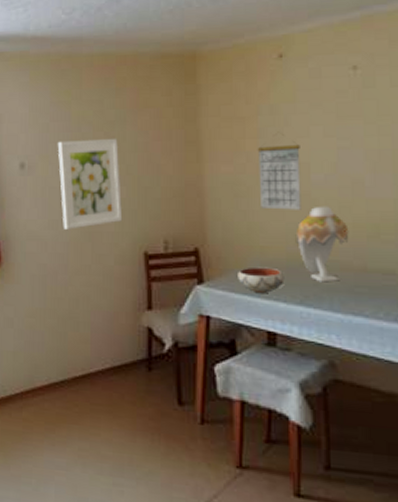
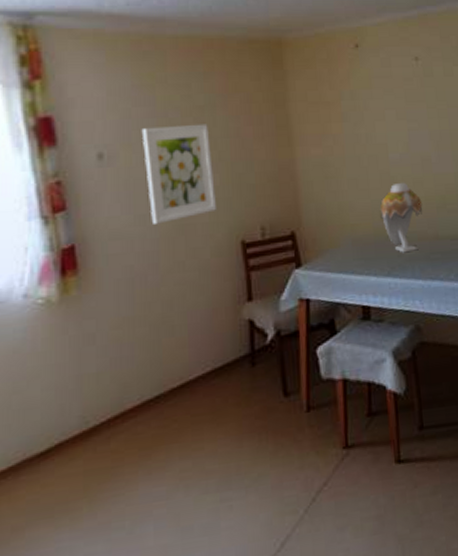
bowl: present [238,267,285,293] -> none [332,244,374,270]
calendar: present [257,134,301,210] -> none [342,118,383,189]

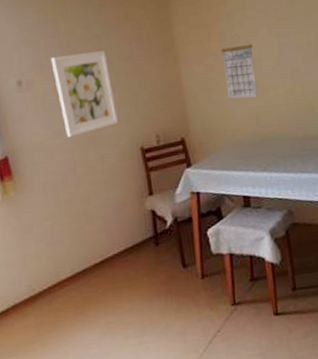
calendar: none [342,118,383,189] -> present [220,36,258,99]
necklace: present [380,182,423,253] -> none [256,91,293,152]

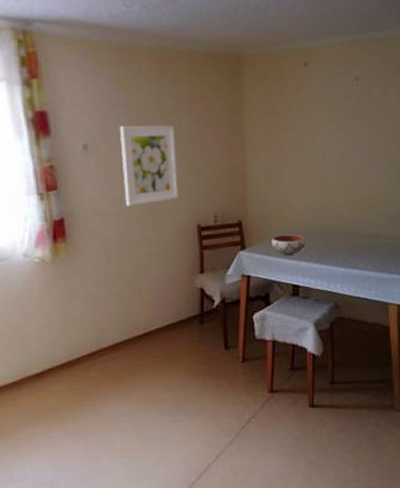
bowl: none [216,145,252,167] -> present [271,234,306,255]
calendar: present [220,36,258,99] -> none [287,128,318,189]

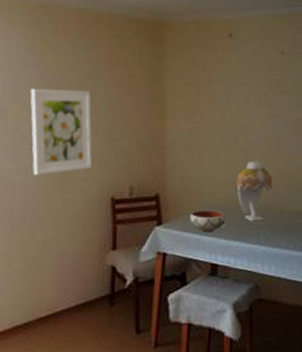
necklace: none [314,186,351,245] -> present [235,160,273,222]

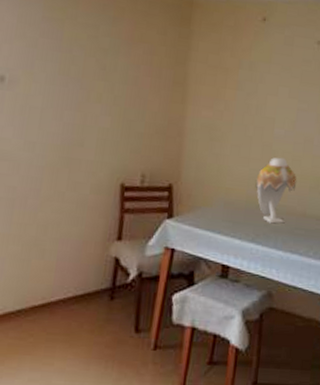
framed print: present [30,88,93,175] -> none [40,59,109,154]
bowl: present [190,210,226,231] -> none [203,206,242,230]

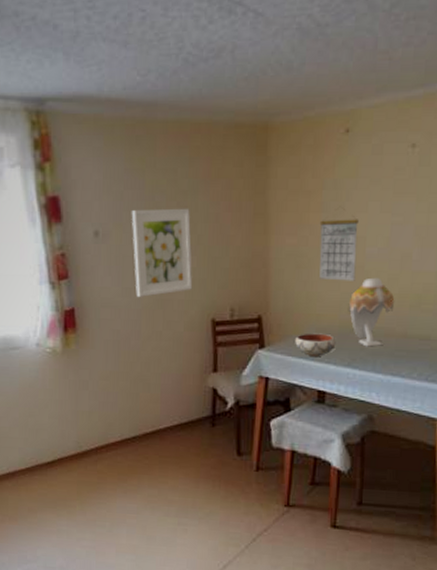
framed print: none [40,59,109,154] -> present [131,208,193,297]
bowl: none [203,206,242,230] -> present [295,333,336,356]
calendar: none [231,90,270,159] -> present [319,209,359,281]

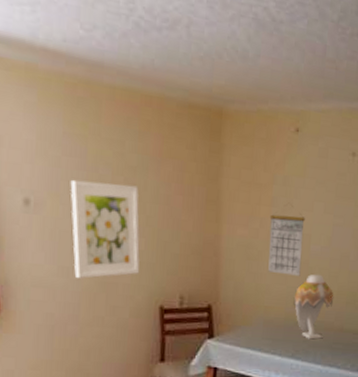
bowl: present [295,333,336,356] -> none [243,324,282,347]

